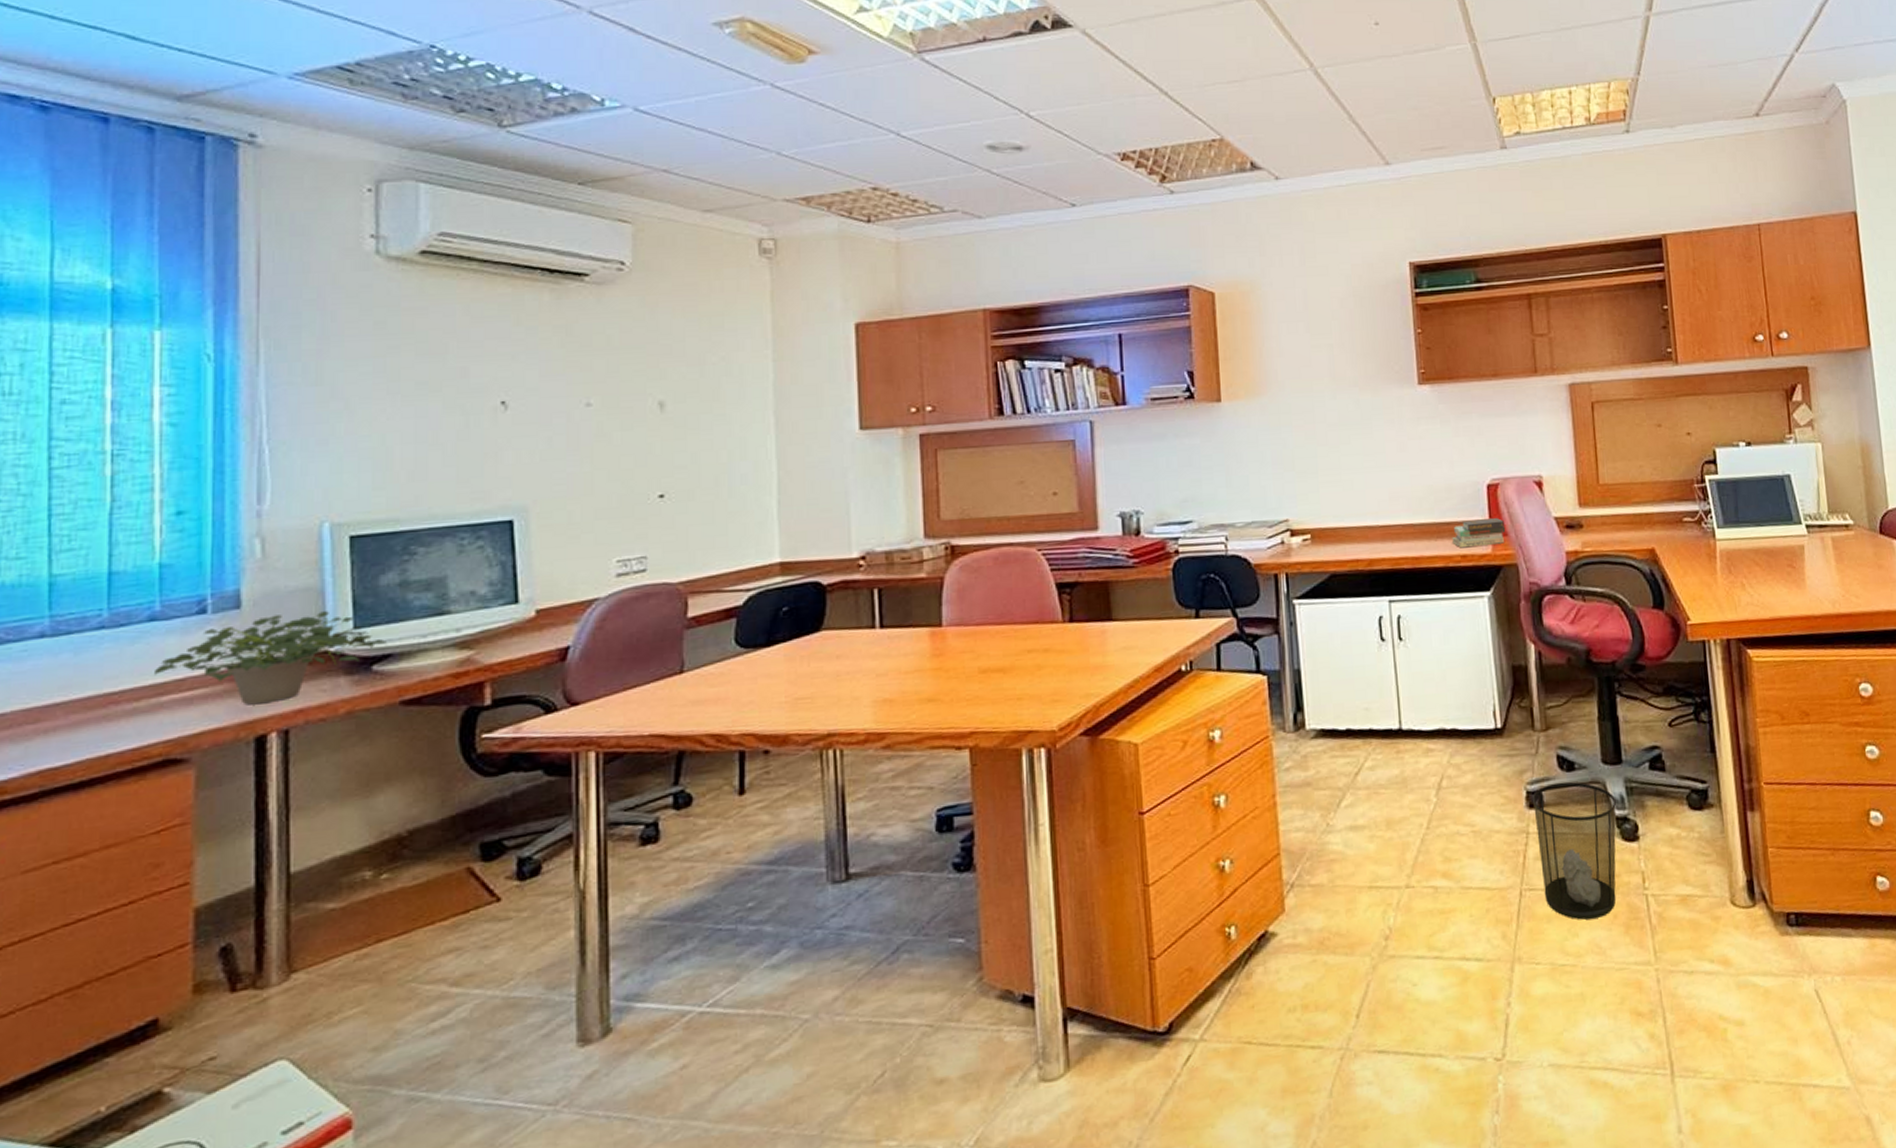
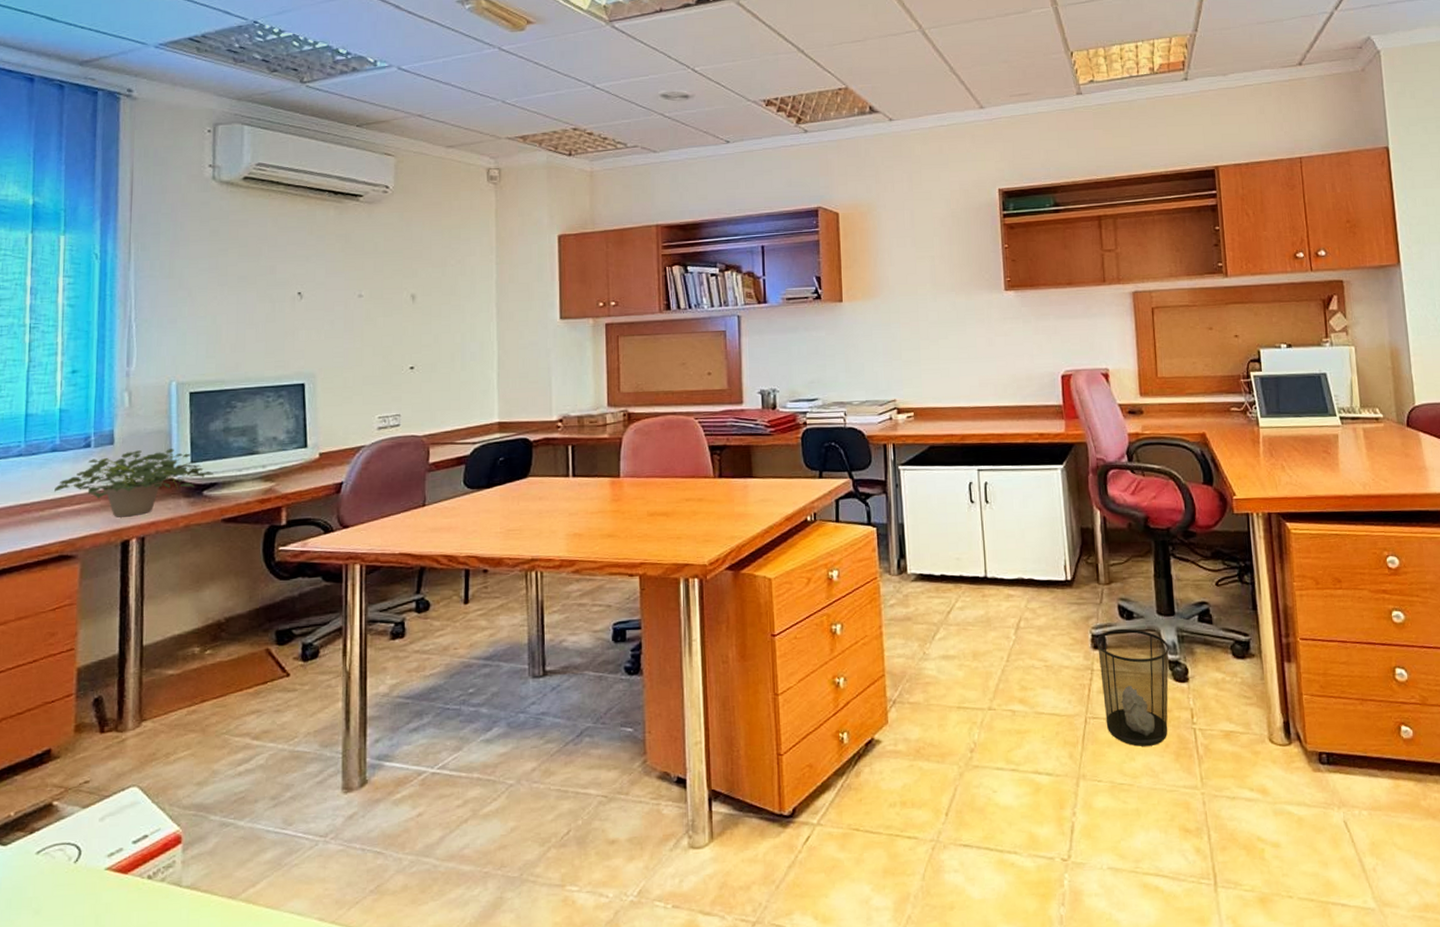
books: present [1452,517,1506,548] -> none [1031,402,1077,428]

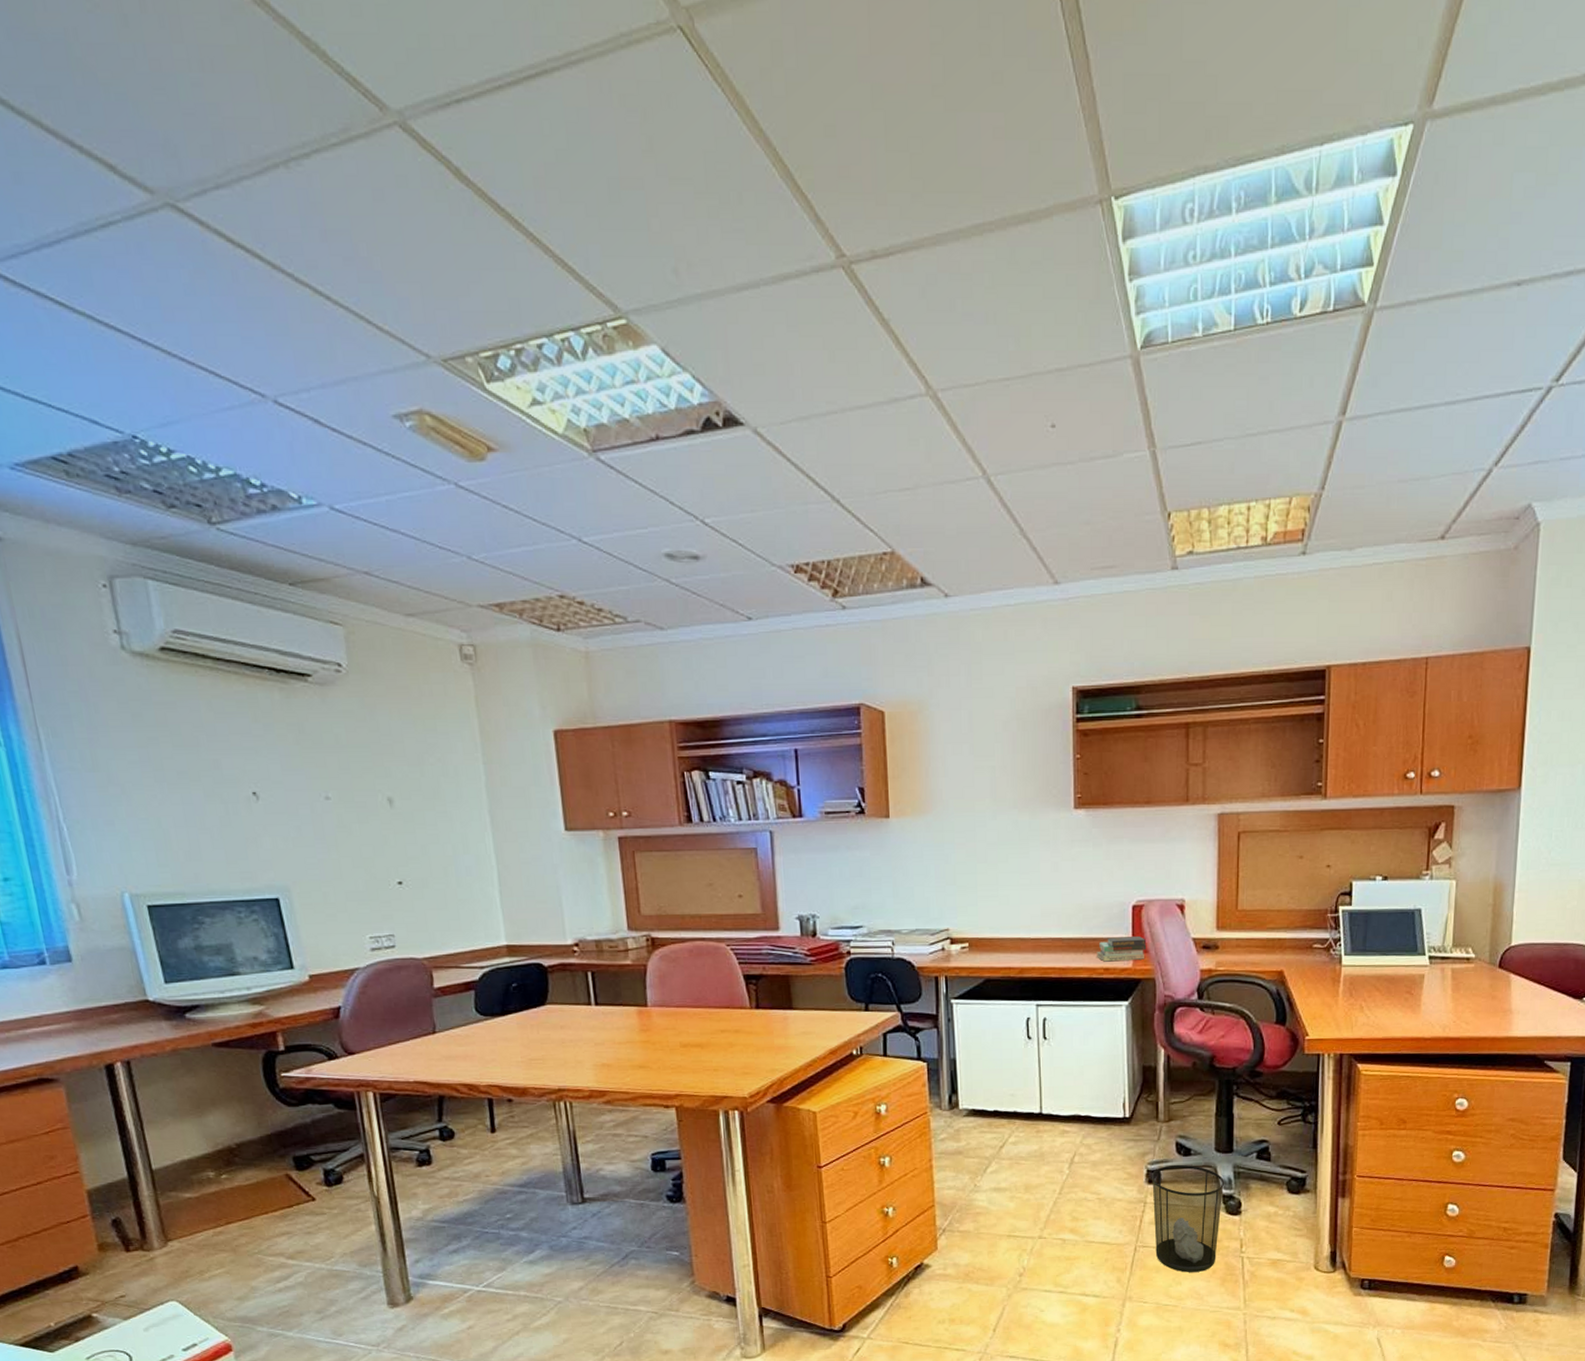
potted plant: present [55,449,214,518] -> none [16,968,193,1040]
books: none [1031,402,1077,428] -> present [1097,935,1147,962]

